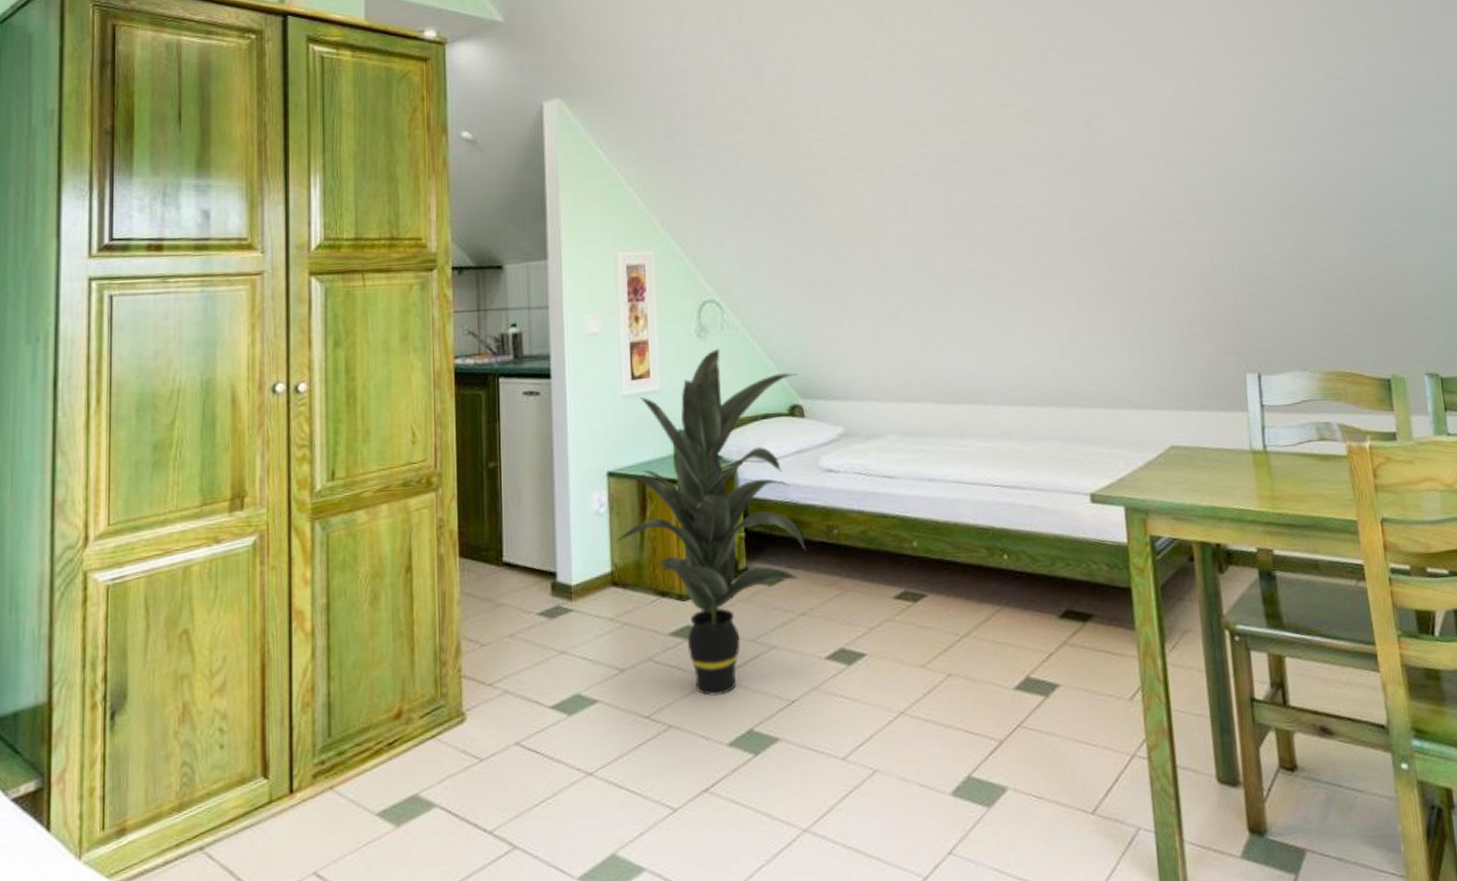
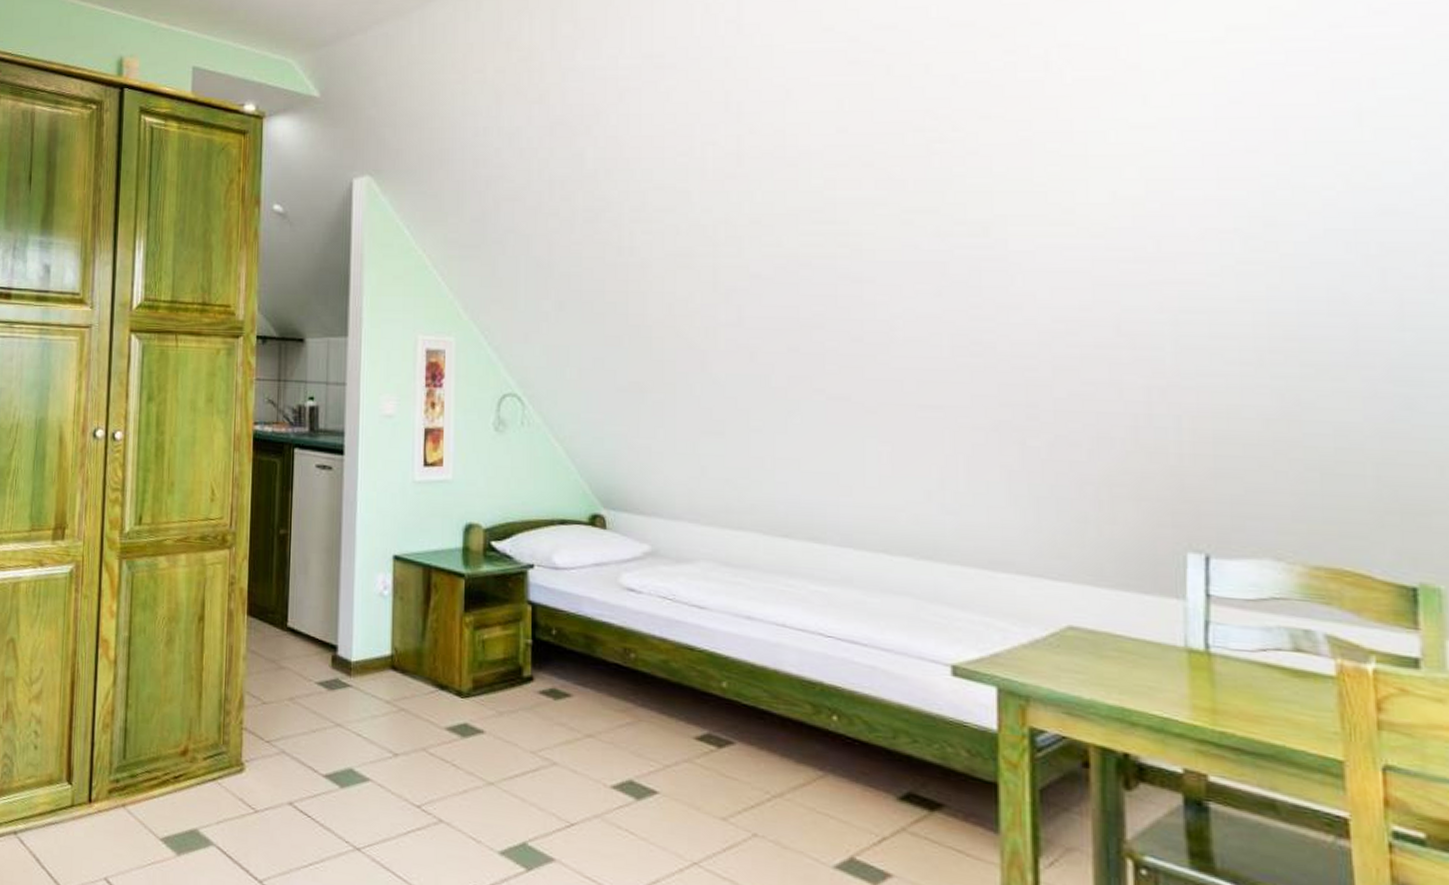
indoor plant: present [617,349,806,697] -> none [399,445,602,802]

